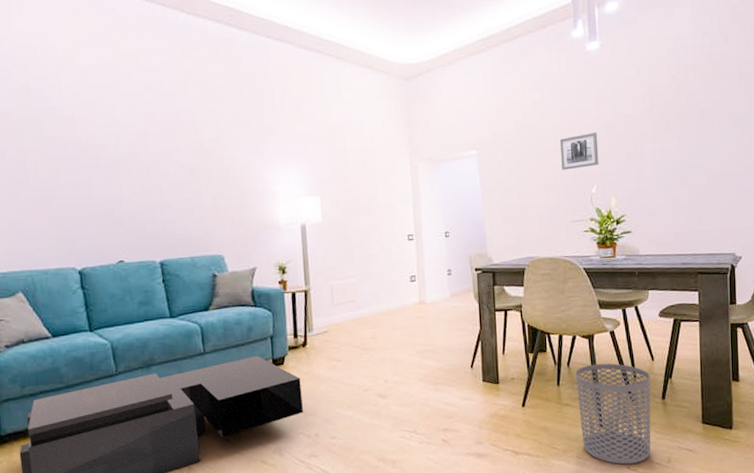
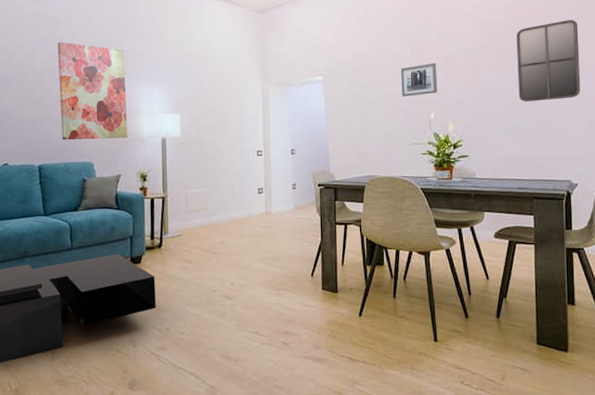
wall art: none [173,118,262,232] -> present [57,42,128,141]
waste bin: present [575,363,651,465] -> none [411,279,486,379]
home mirror: none [679,83,745,172] -> present [516,20,581,101]

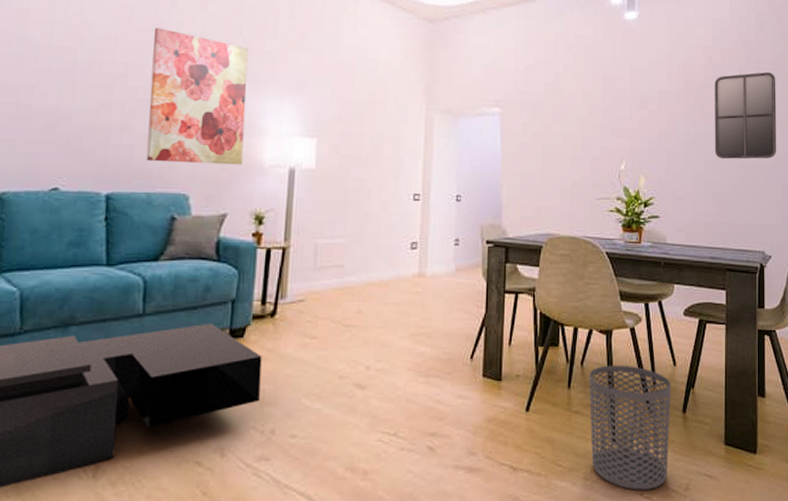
wall art: present [401,62,438,97] -> none [590,104,630,142]
waste bin: none [411,279,486,379] -> present [589,365,672,490]

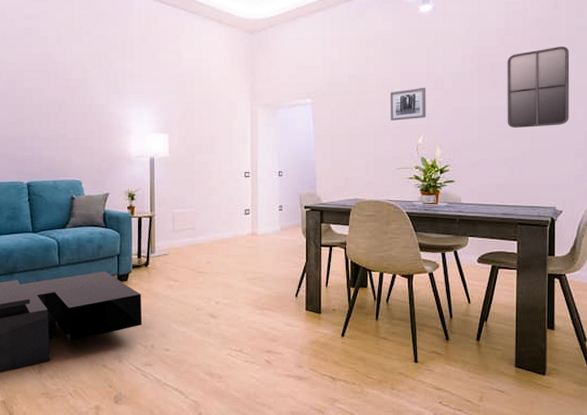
wall art: present [146,27,248,166] -> none [47,59,116,158]
waste bin: present [589,365,672,490] -> none [393,302,466,399]
wall art: none [590,104,630,142] -> present [391,87,426,121]

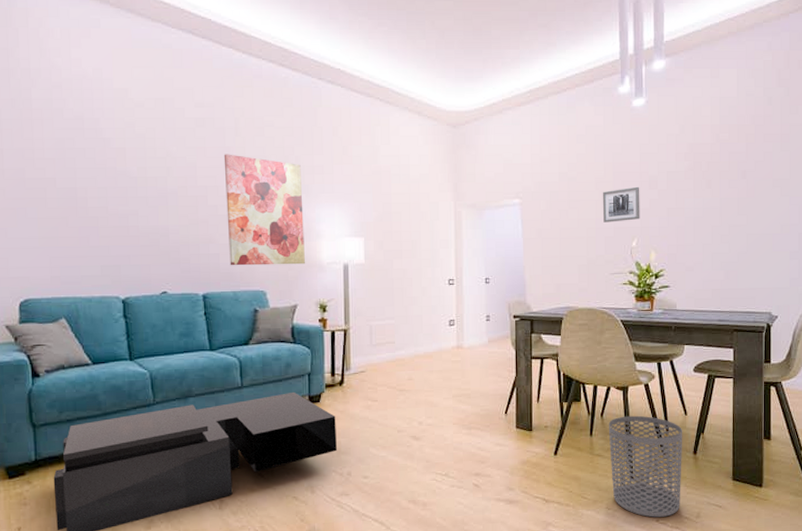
wall art: none [47,59,116,158] -> present [223,154,305,266]
waste bin: none [393,302,466,399] -> present [608,415,683,518]
home mirror: present [507,46,570,128] -> none [722,145,784,230]

